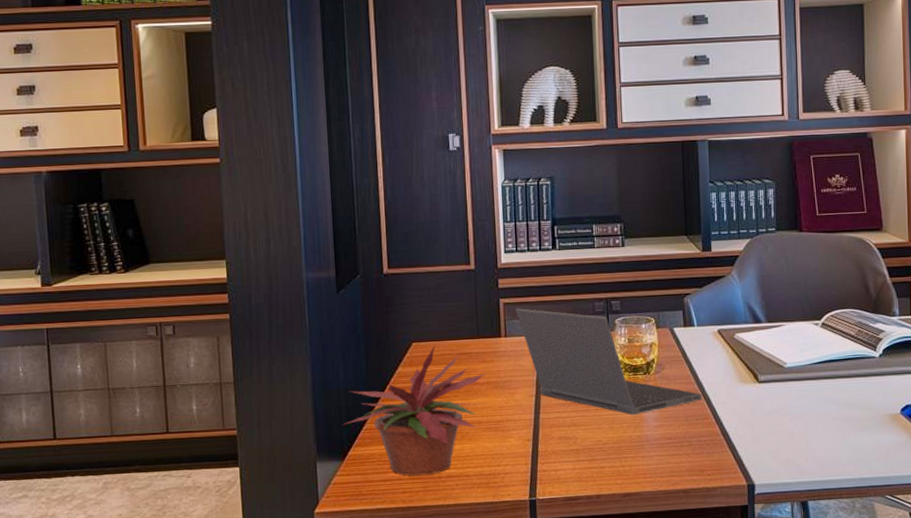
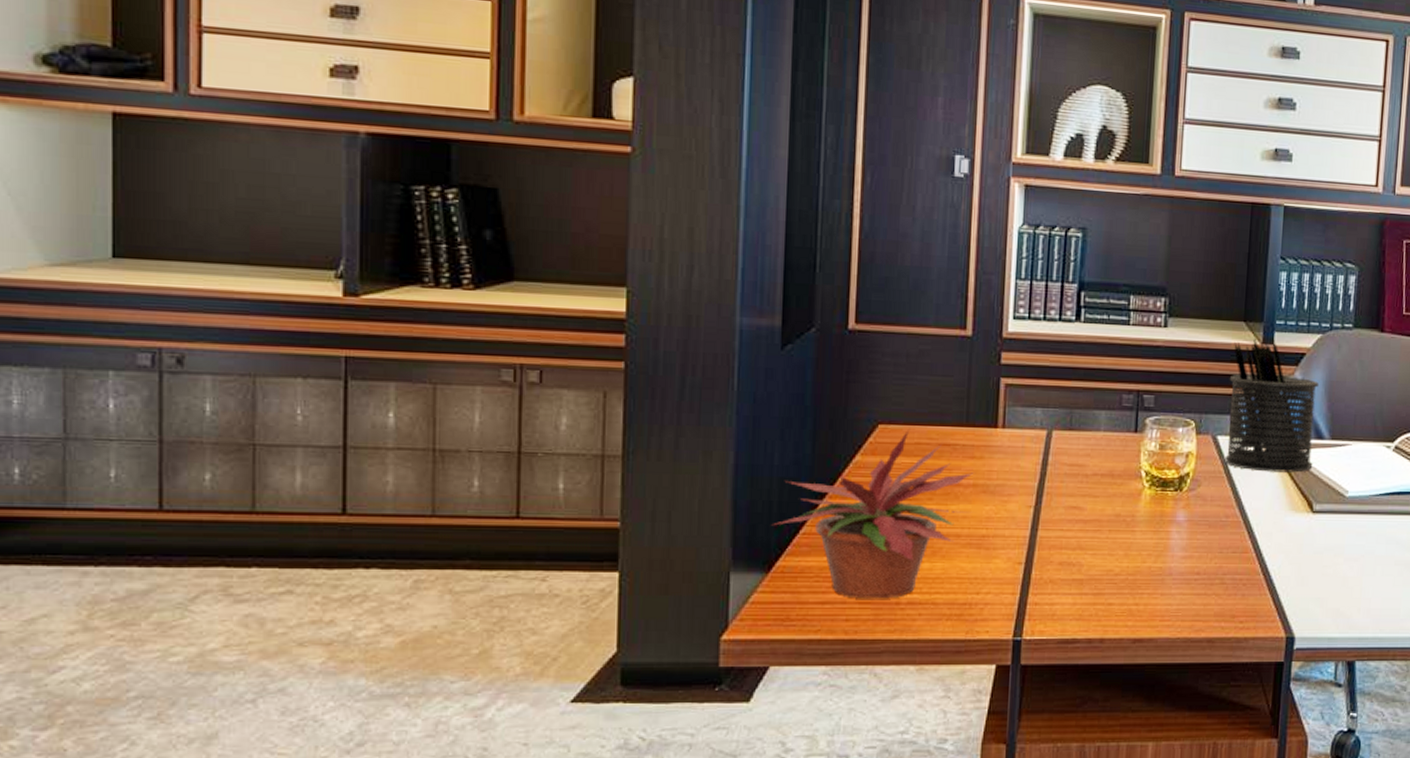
laptop computer: present [515,308,702,416] -> none [1020,393,1243,542]
pen holder: none [678,245,754,353] -> present [1225,336,1320,473]

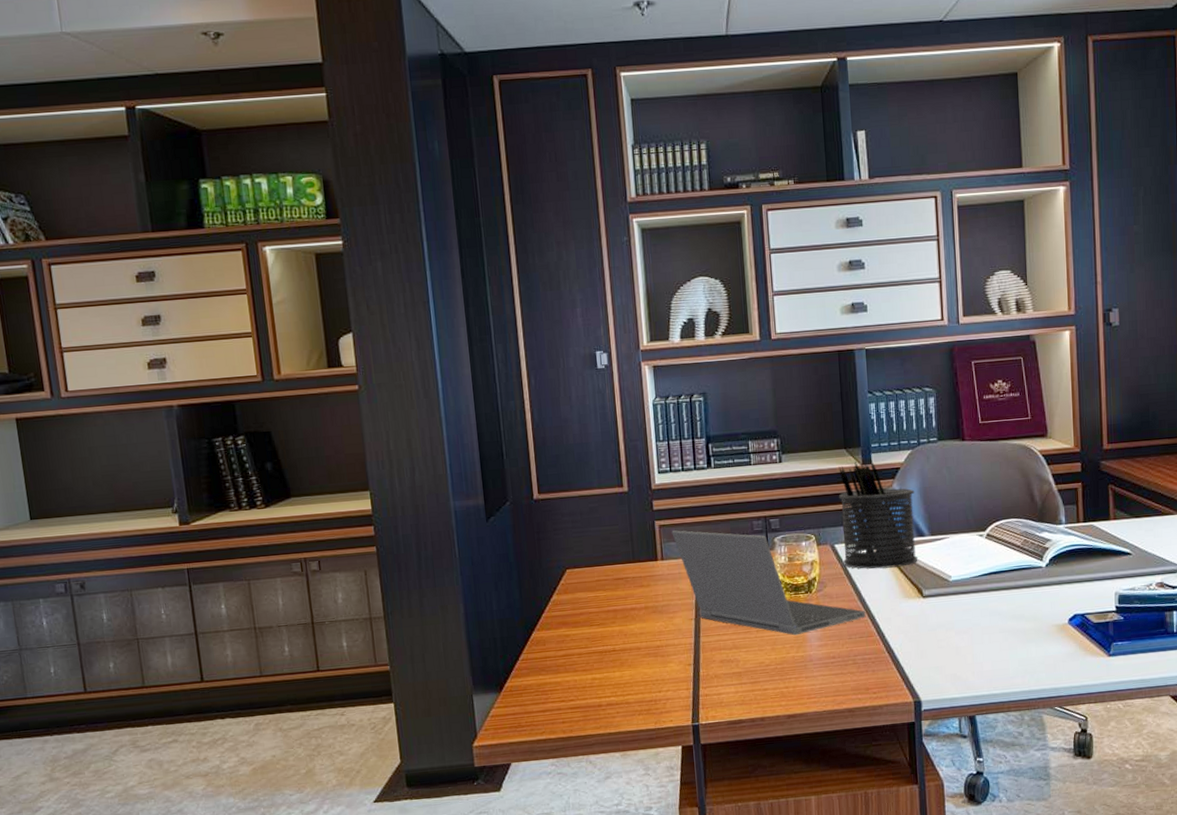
potted plant: present [771,428,973,599] -> none [498,570,644,705]
laptop computer: none [1020,393,1243,542] -> present [671,530,865,636]

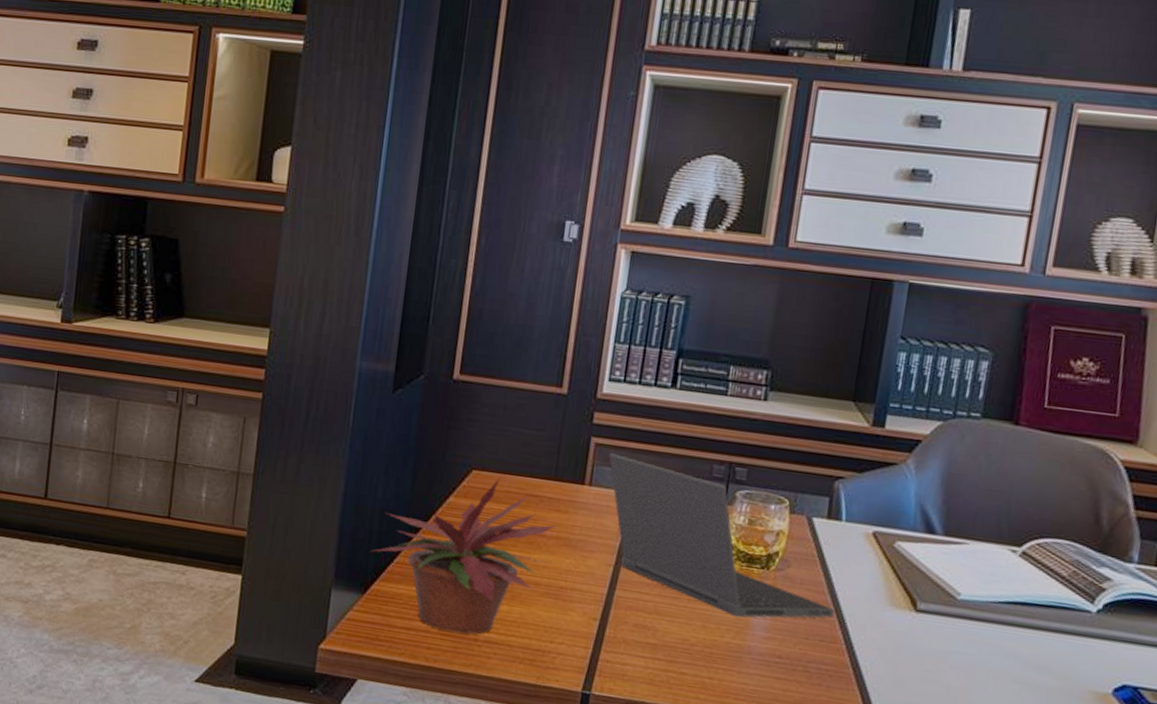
potted plant: none [498,570,644,705] -> present [370,476,557,634]
pen holder: present [838,458,918,569] -> none [819,418,936,567]

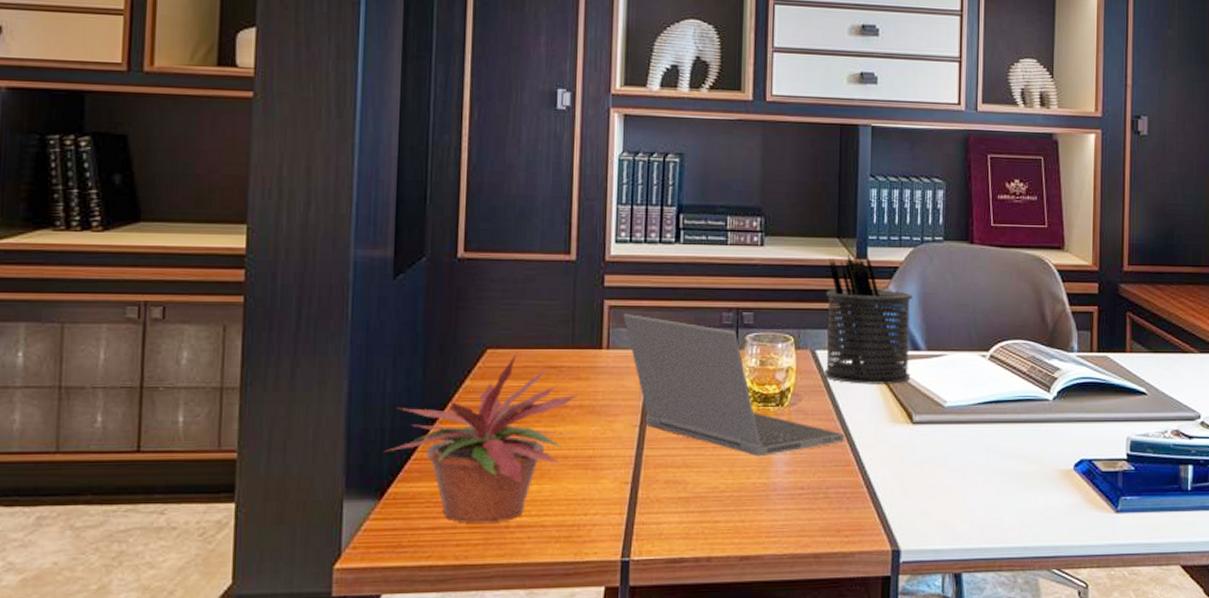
pen holder: none [819,418,936,567] -> present [824,252,914,384]

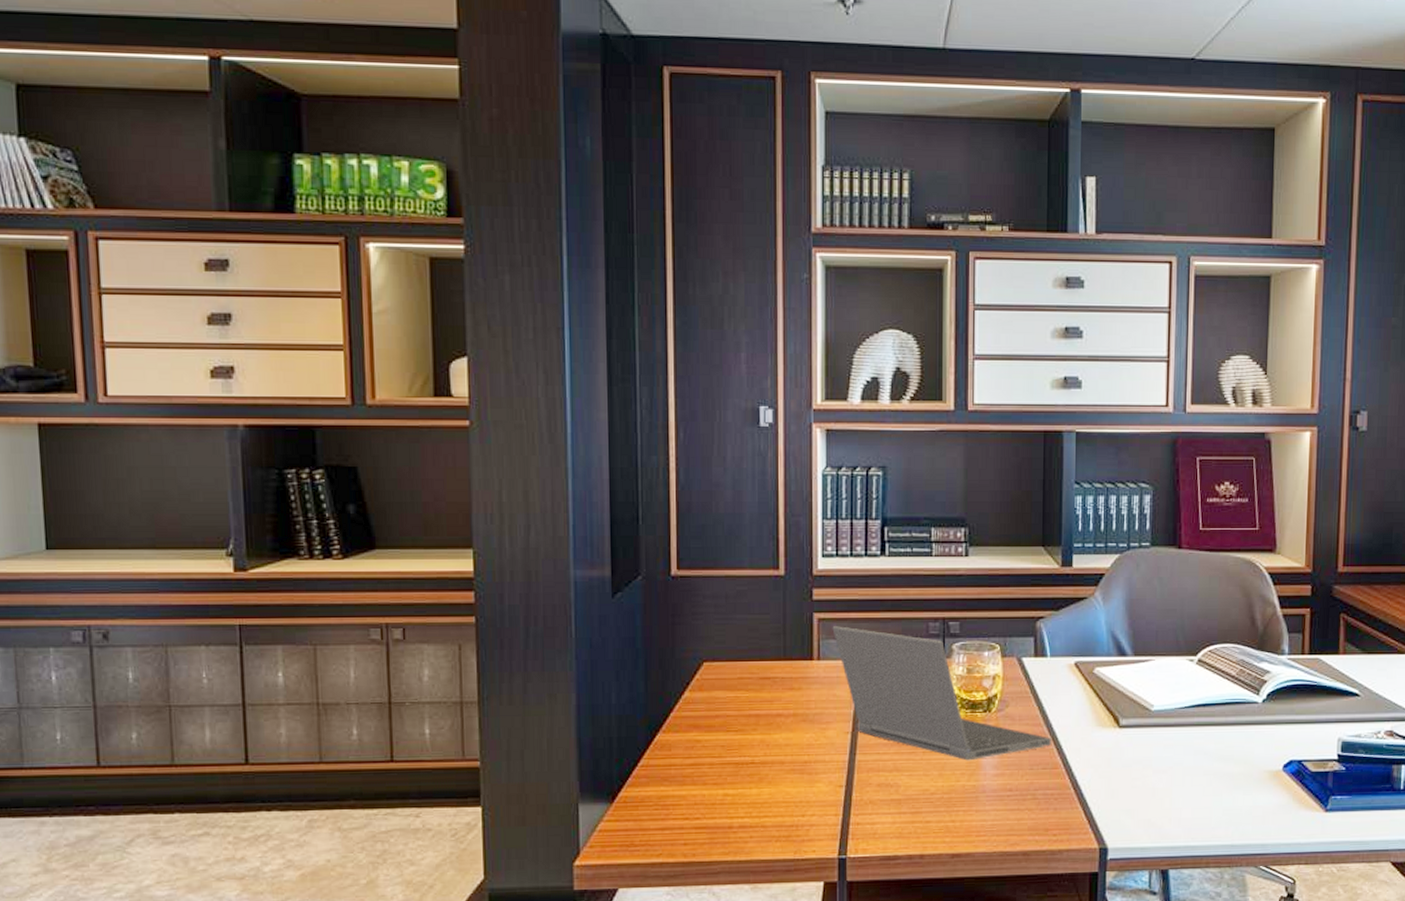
potted plant: present [383,352,579,523] -> none [612,665,793,824]
pen holder: present [824,252,914,384] -> none [1031,560,1120,690]

